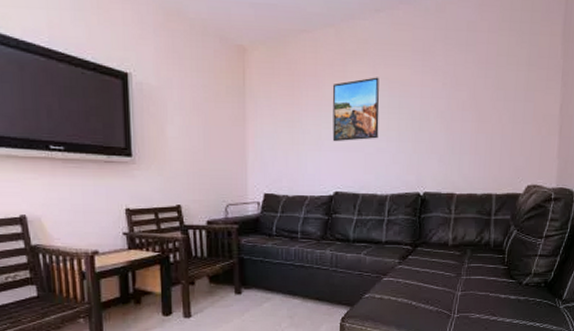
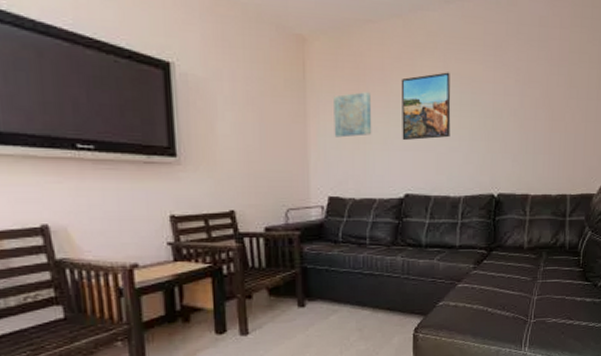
wall art: none [270,97,305,139] -> present [334,92,372,138]

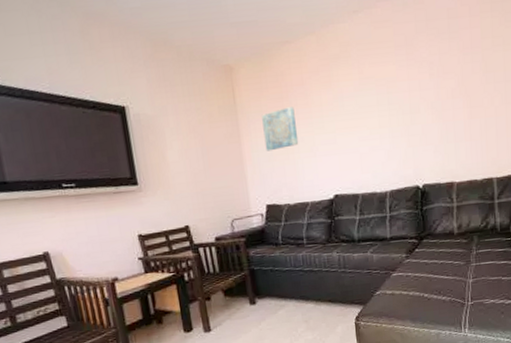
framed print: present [401,72,451,141] -> none [320,77,371,147]

